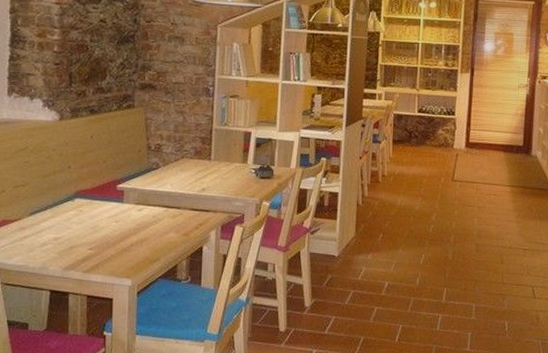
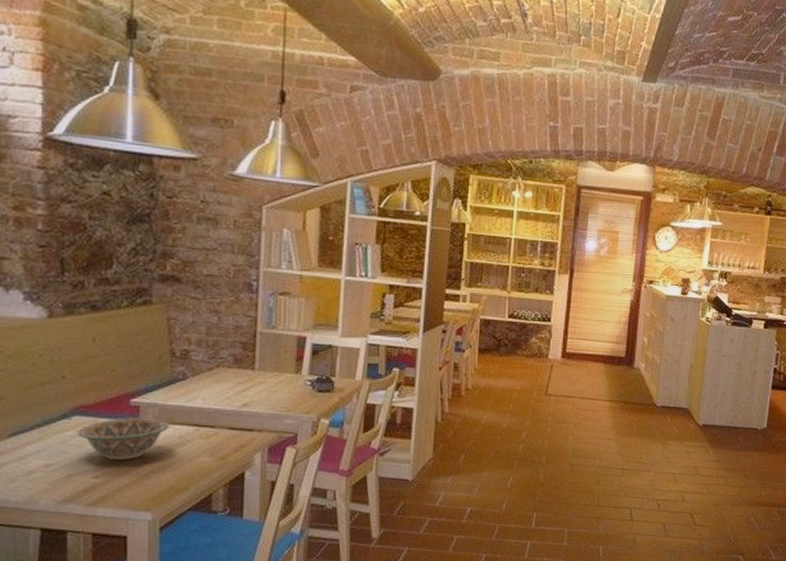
decorative bowl: none [78,200,146,236] -> present [77,418,170,461]

